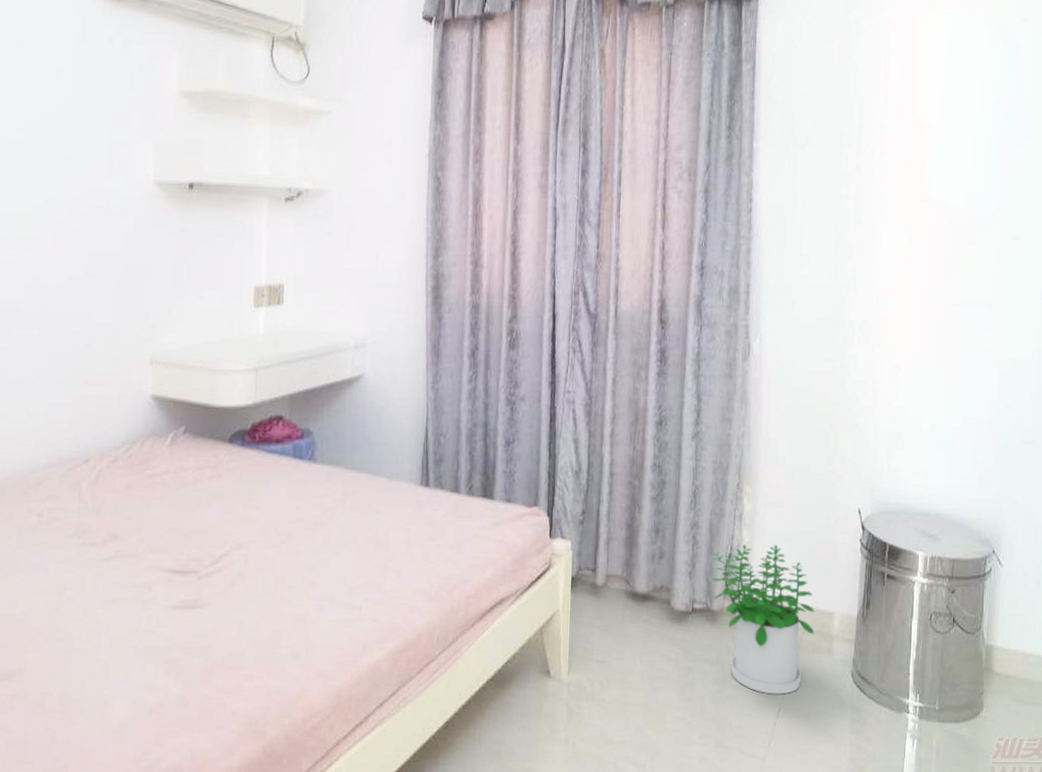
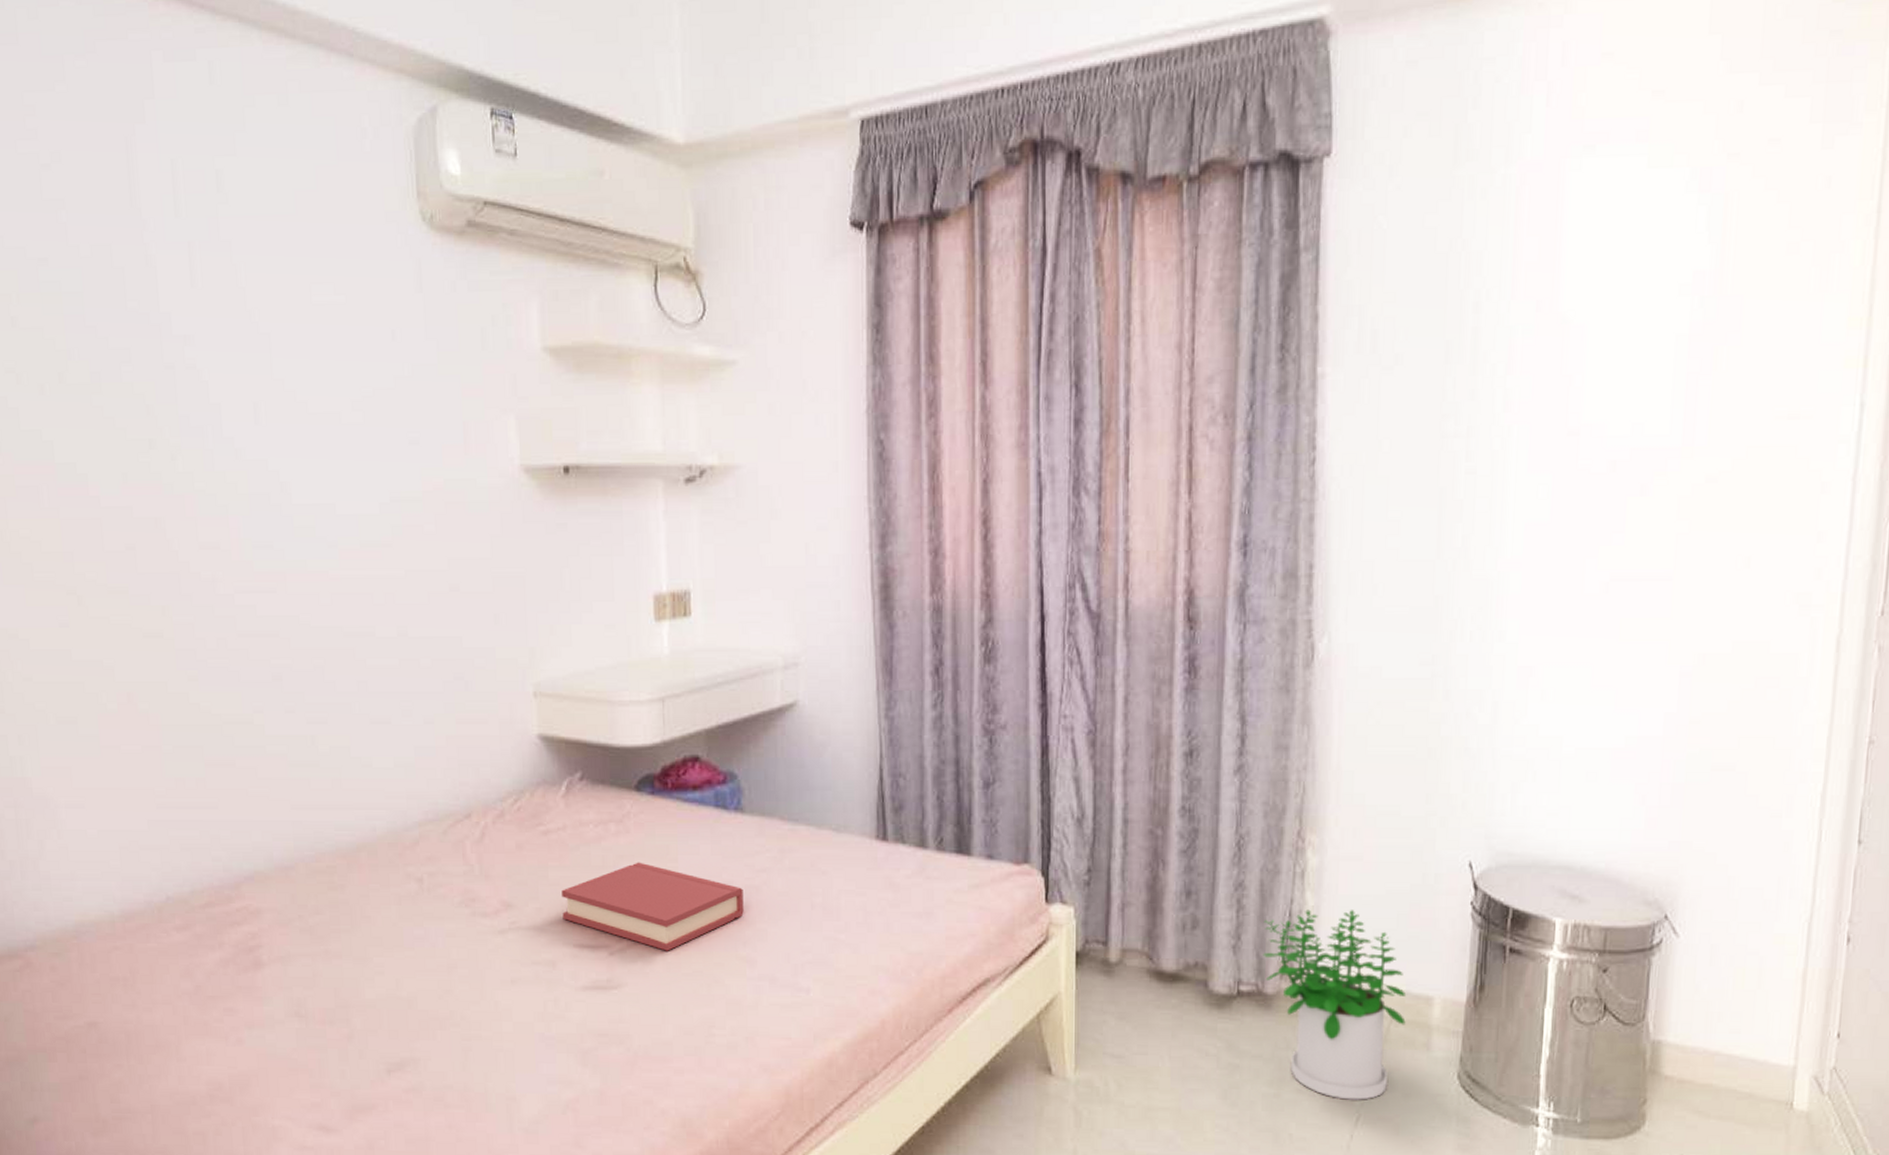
hardback book: none [160,501,312,576] -> present [561,862,744,951]

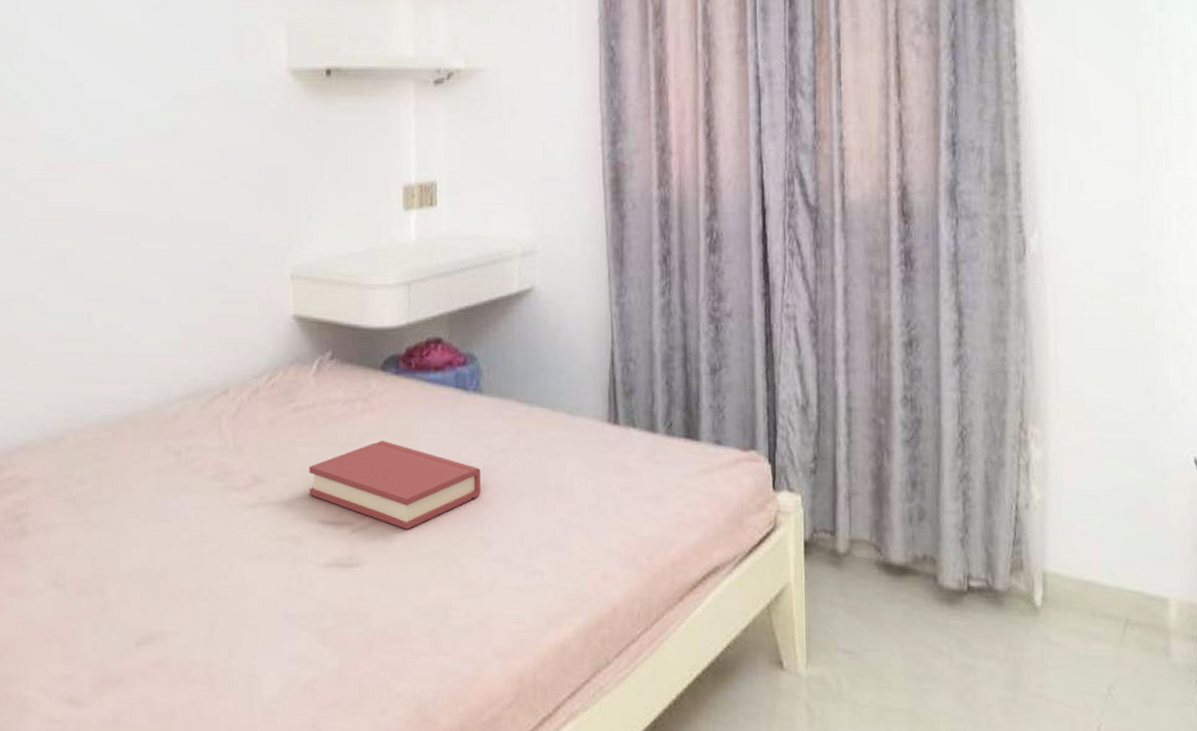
potted plant: present [1263,909,1406,1100] -> none [990,503,1142,708]

